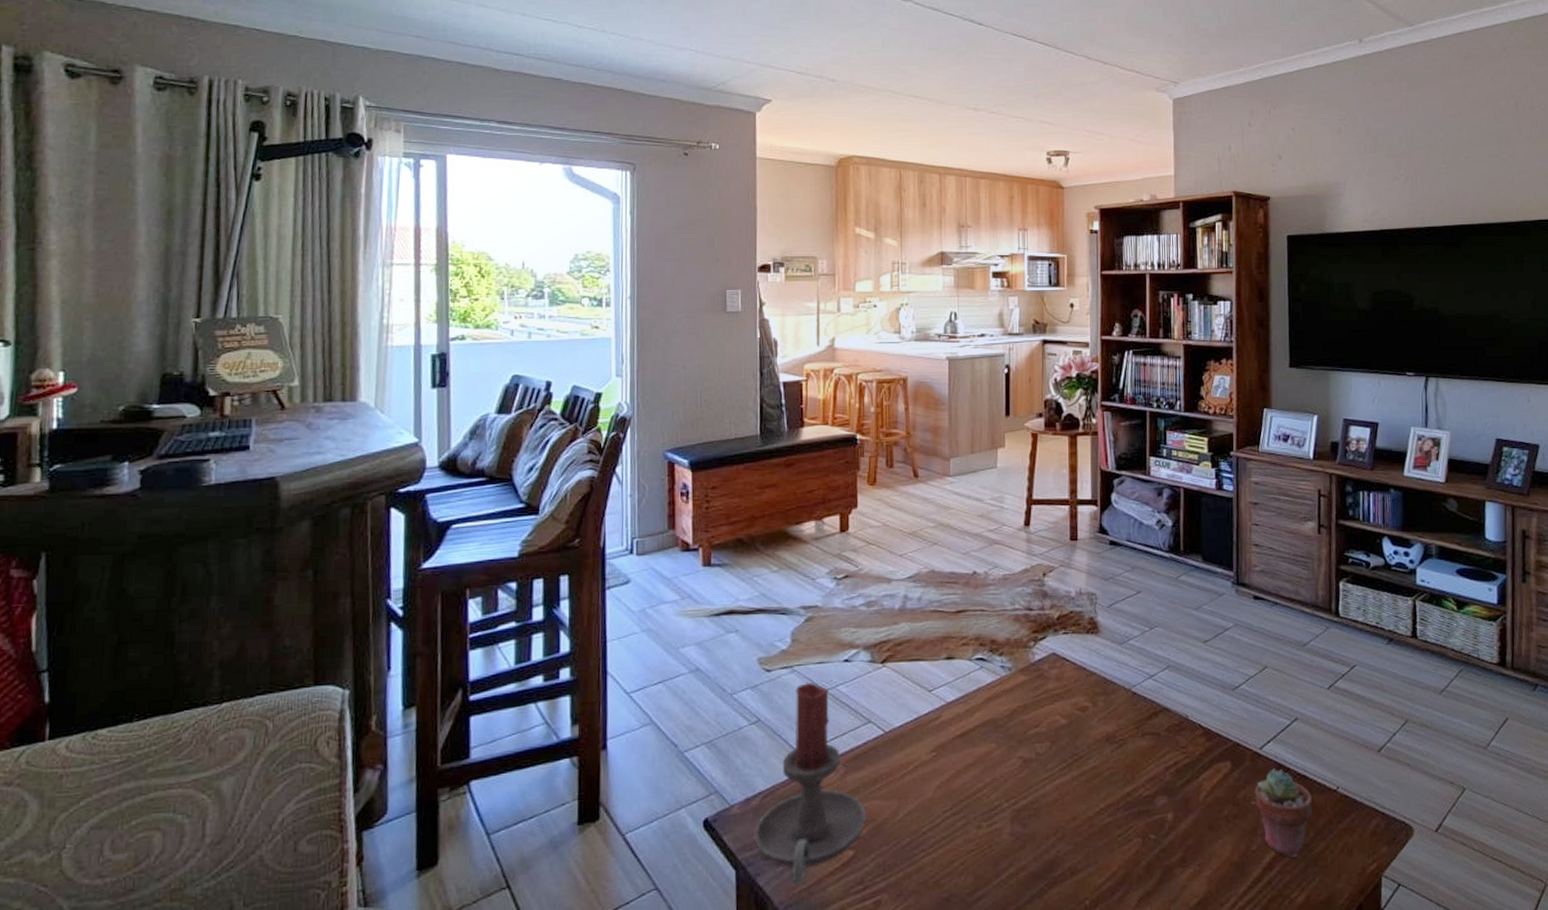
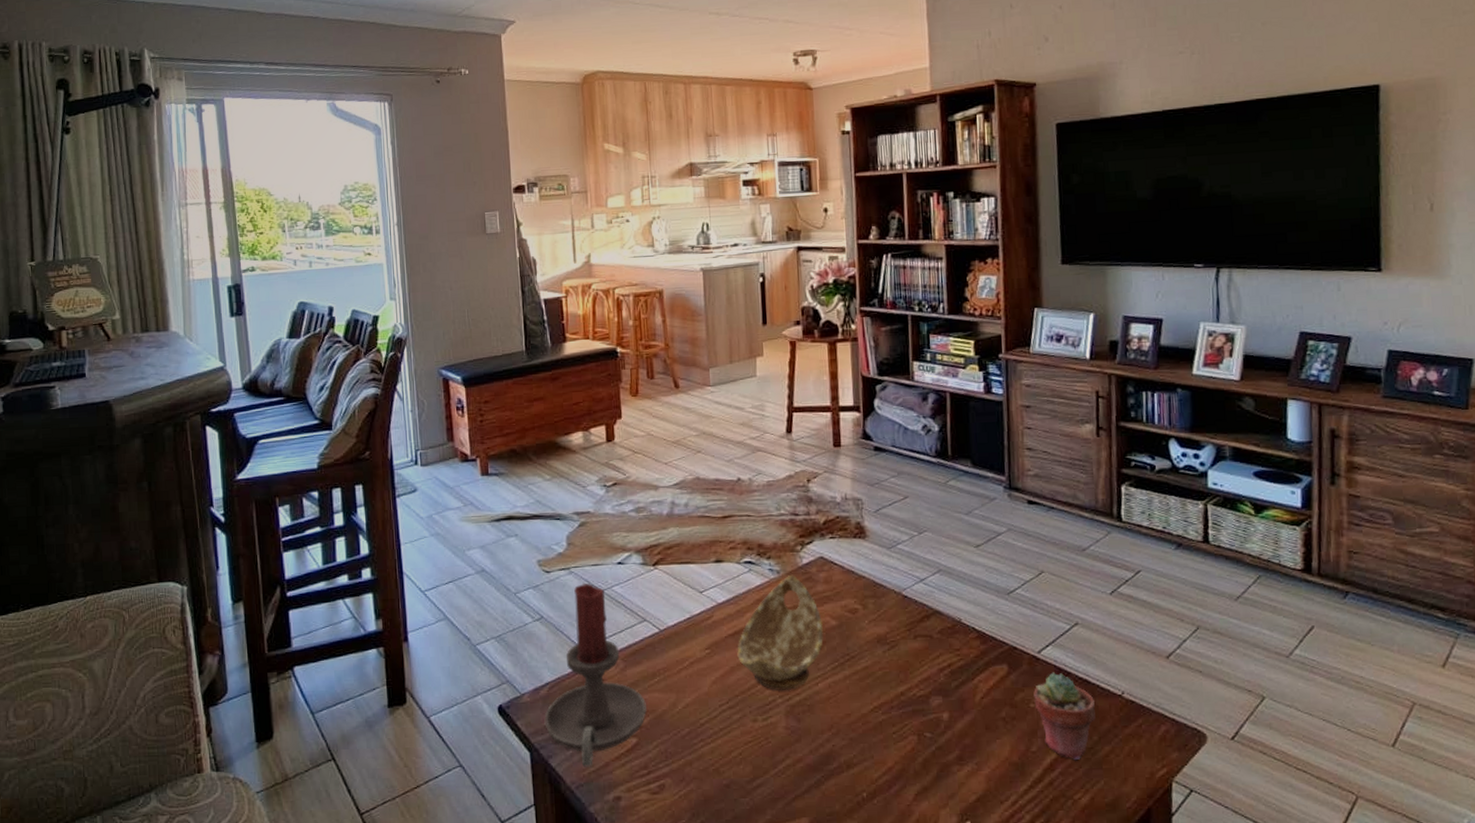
decorative bowl: none [964,672,1052,794] -> present [737,575,823,690]

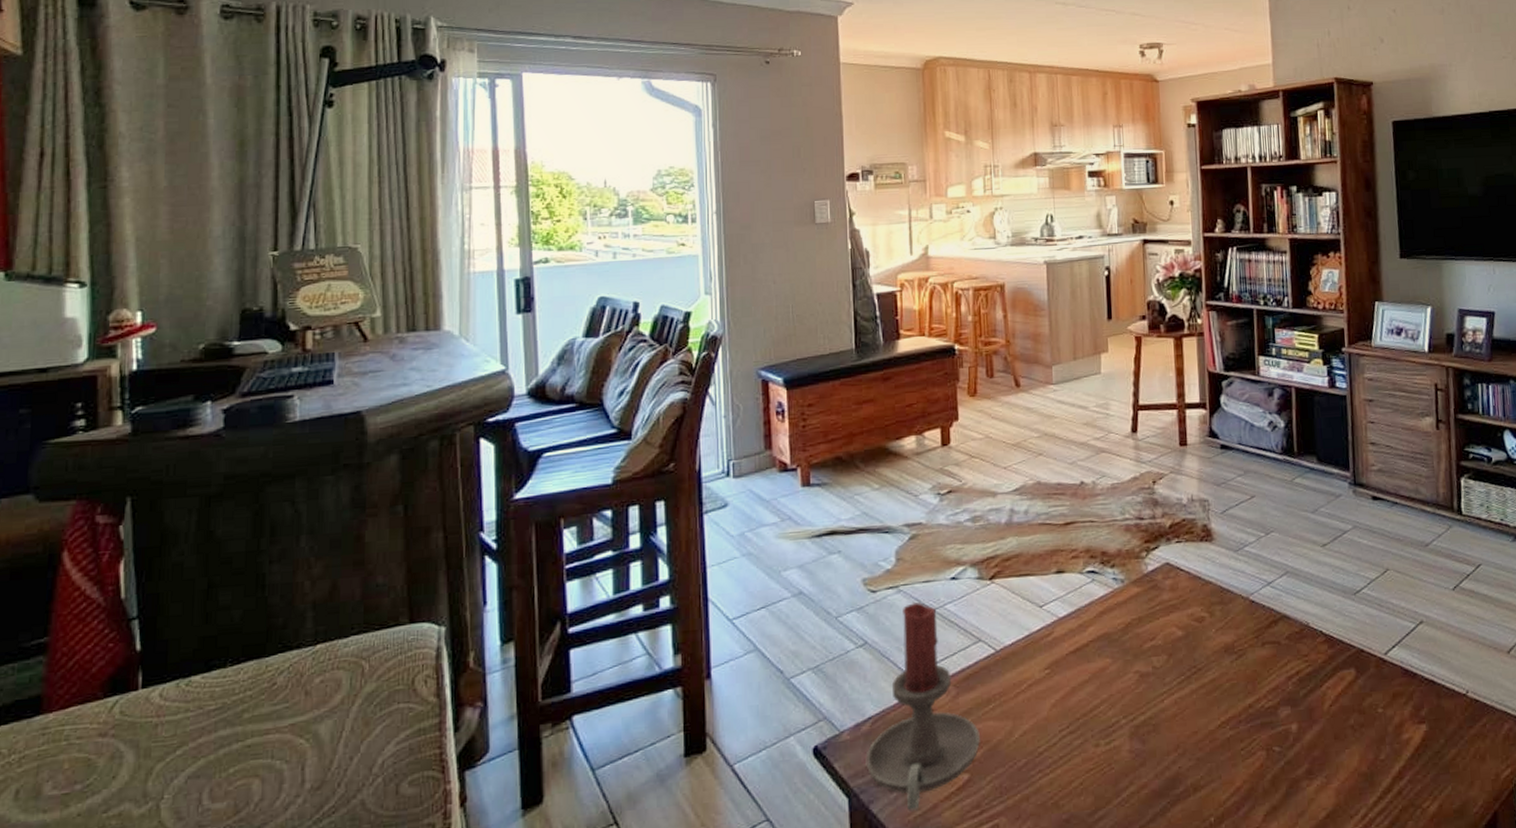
decorative bowl: present [737,575,823,690] -> none [1078,584,1169,711]
potted succulent: present [1034,672,1095,761] -> none [1381,674,1442,767]

